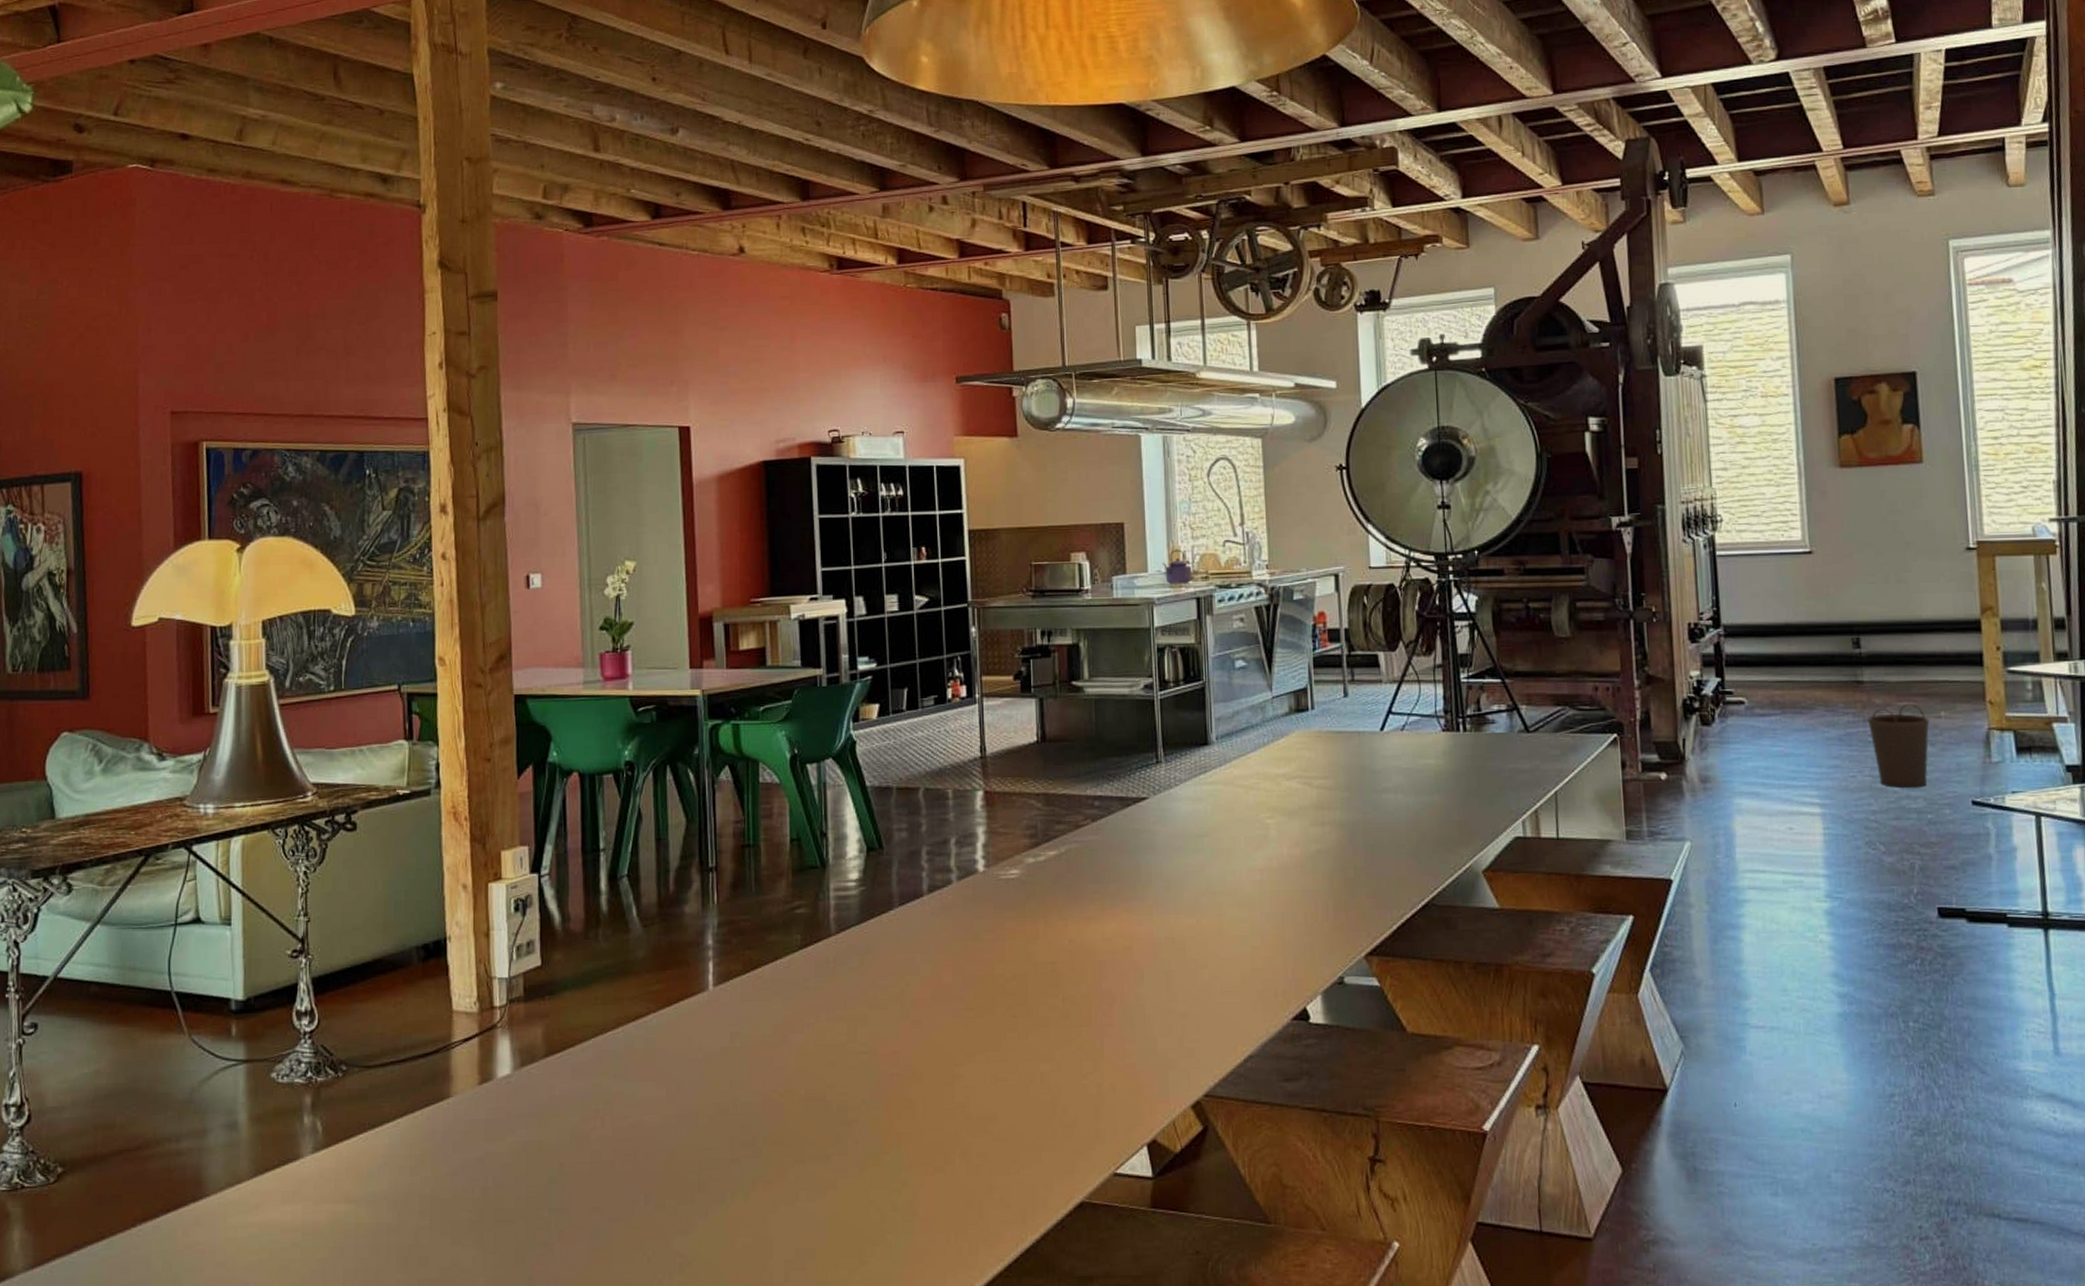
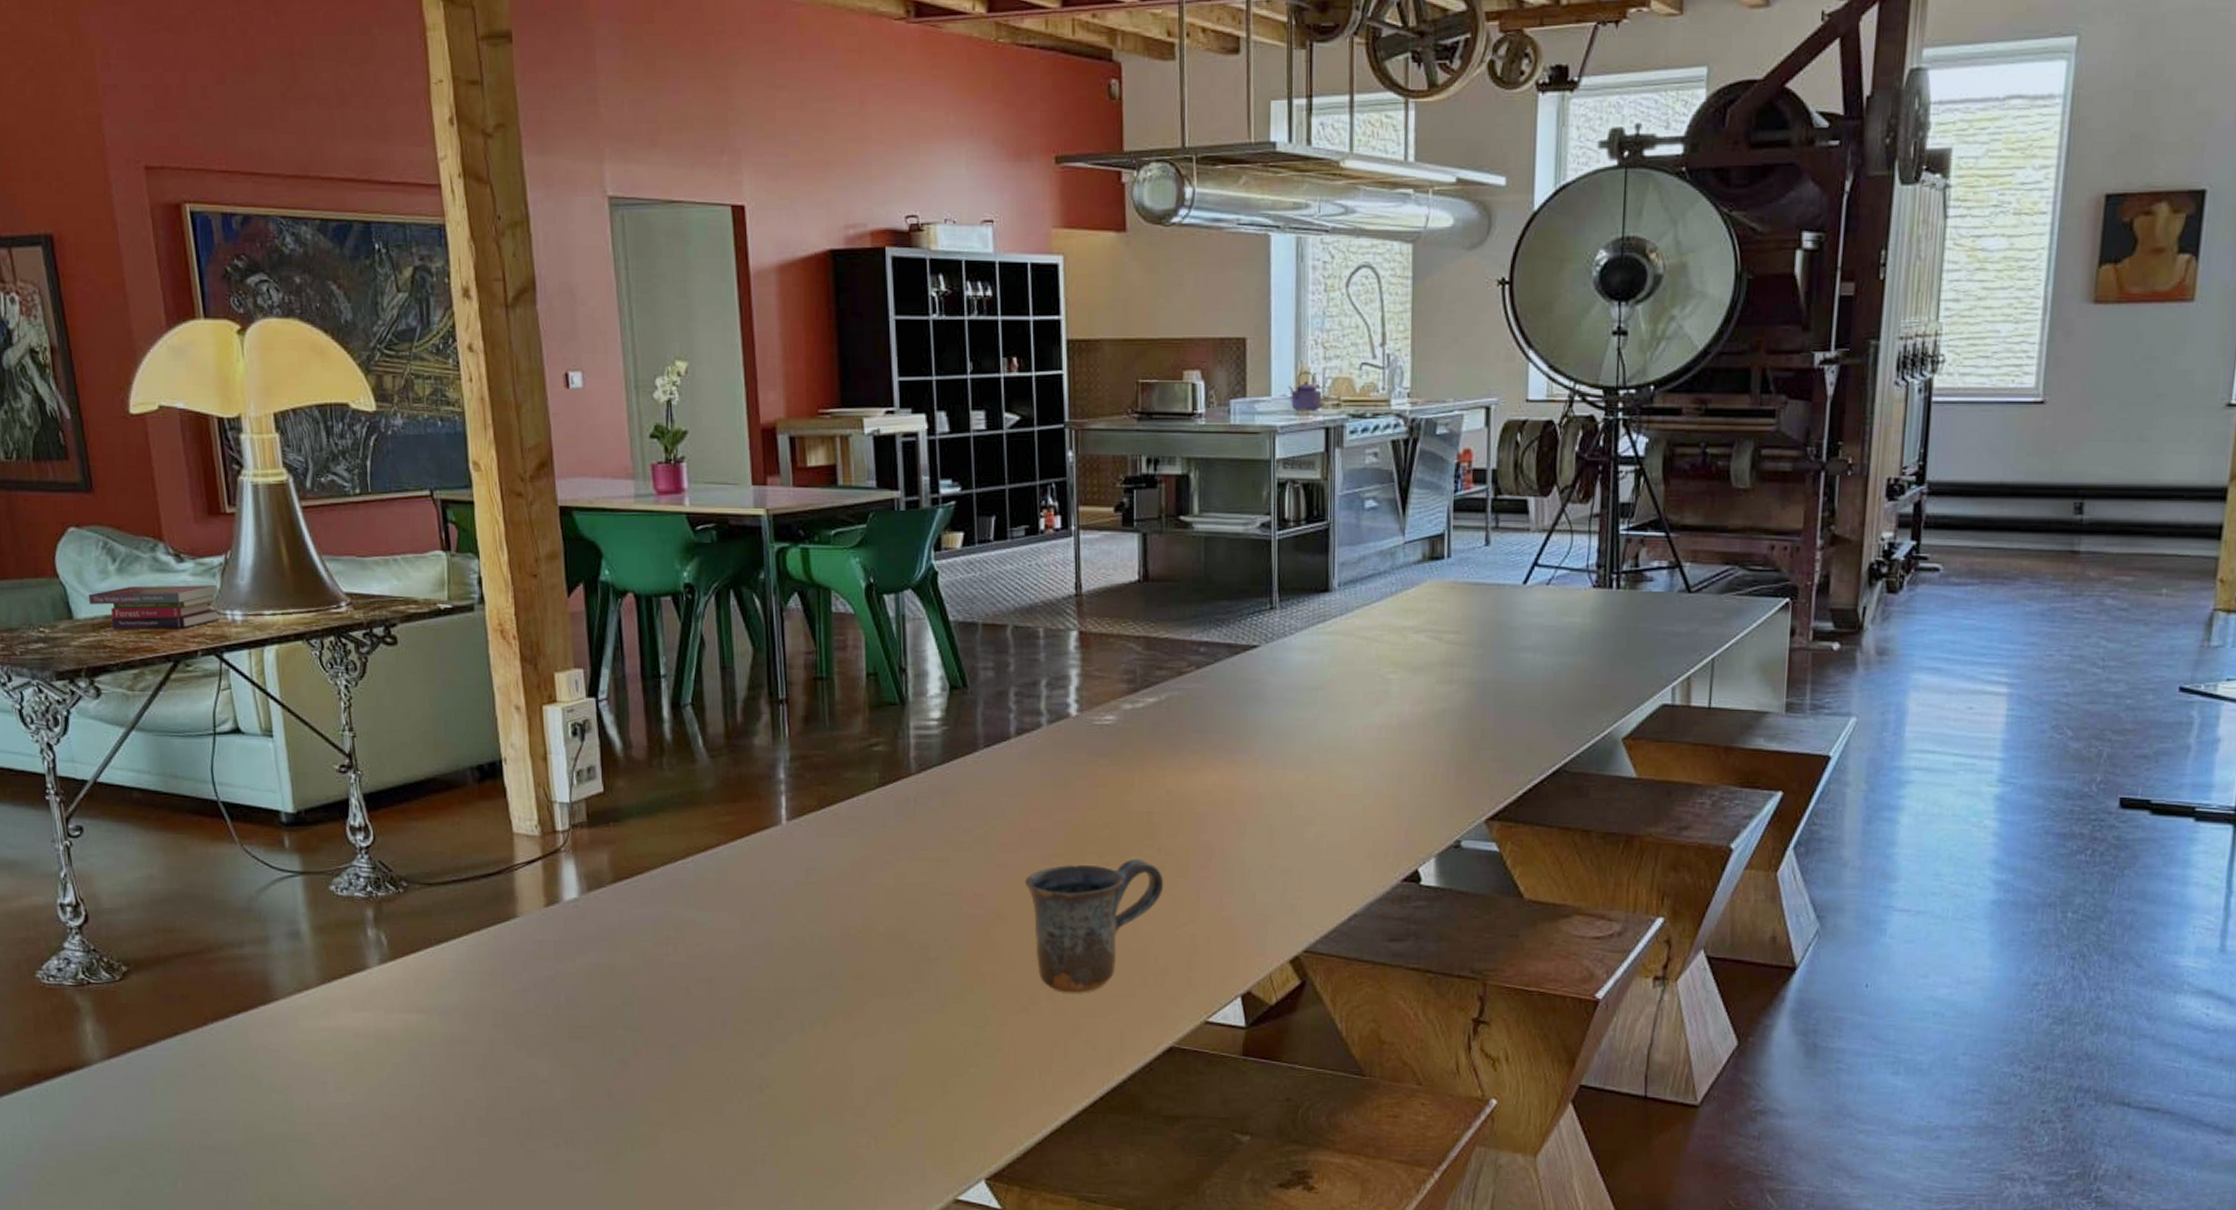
books: none [72,781,194,826] -> present [88,585,220,629]
mug: none [937,1009,1070,1150] -> present [1024,858,1164,993]
basket: present [1867,703,1930,789] -> none [2076,578,2148,671]

